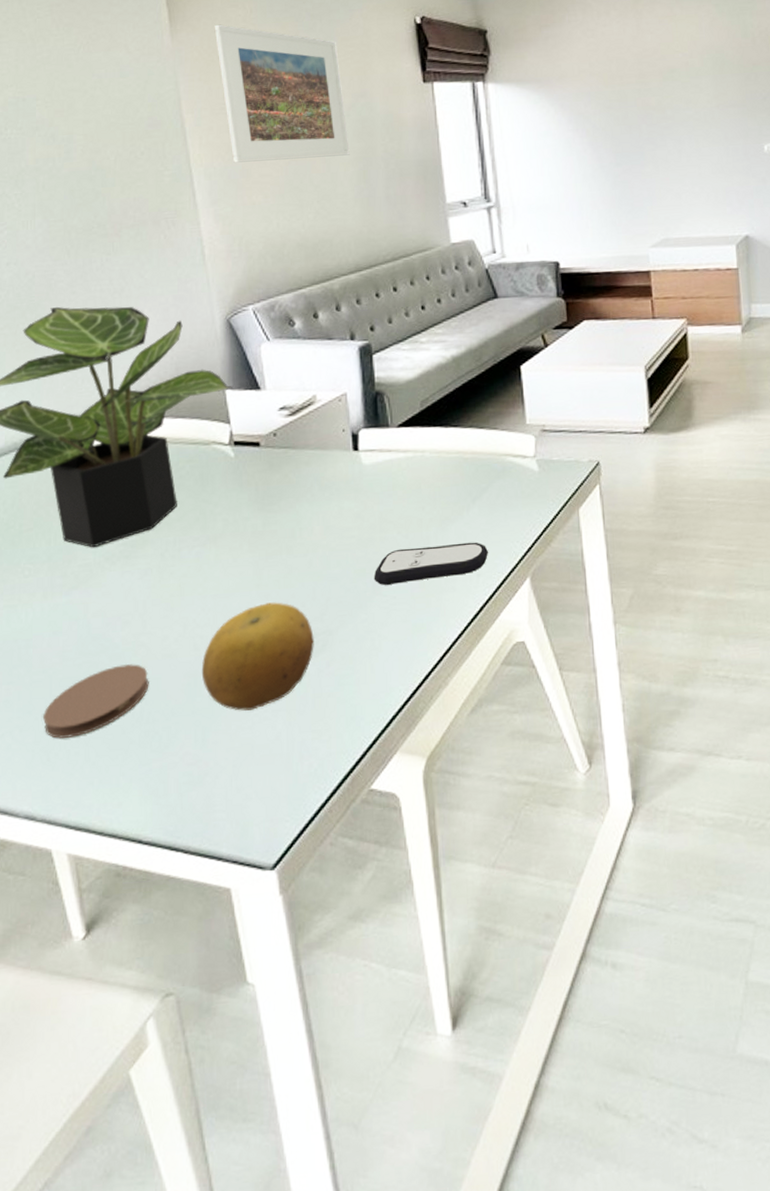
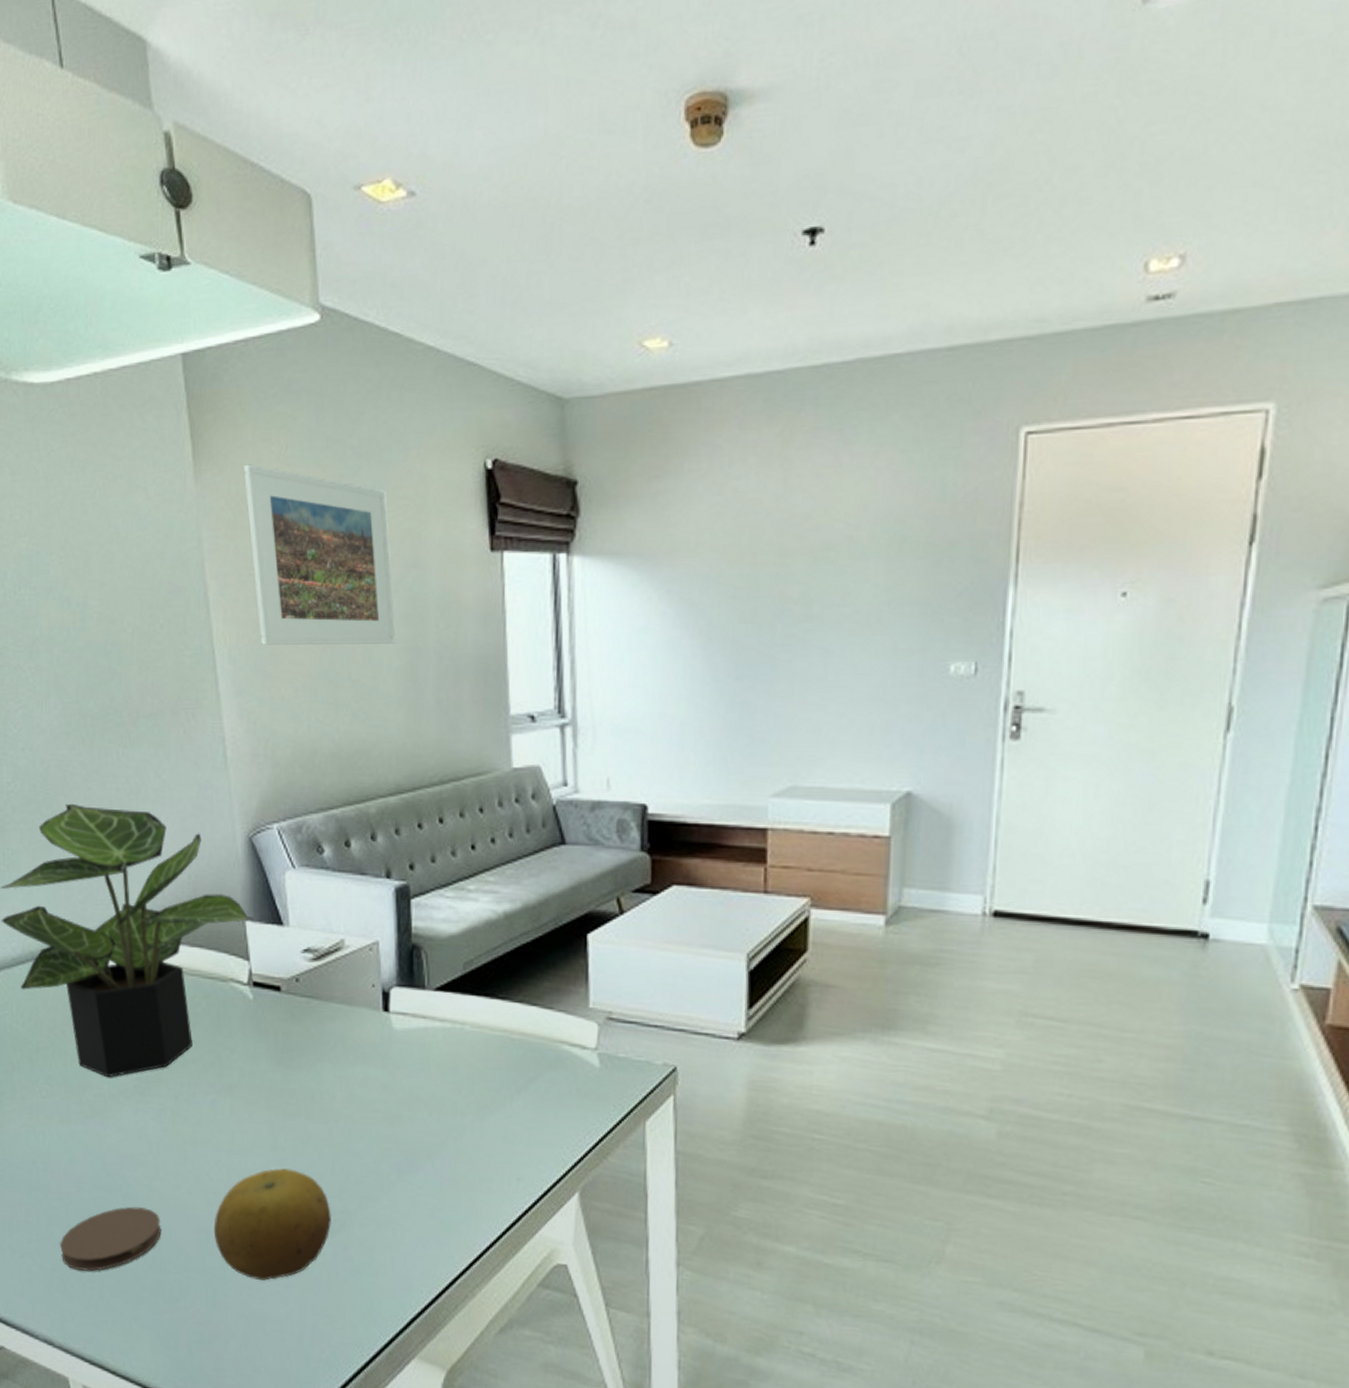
remote control: present [373,542,488,585] -> none [399,1133,531,1176]

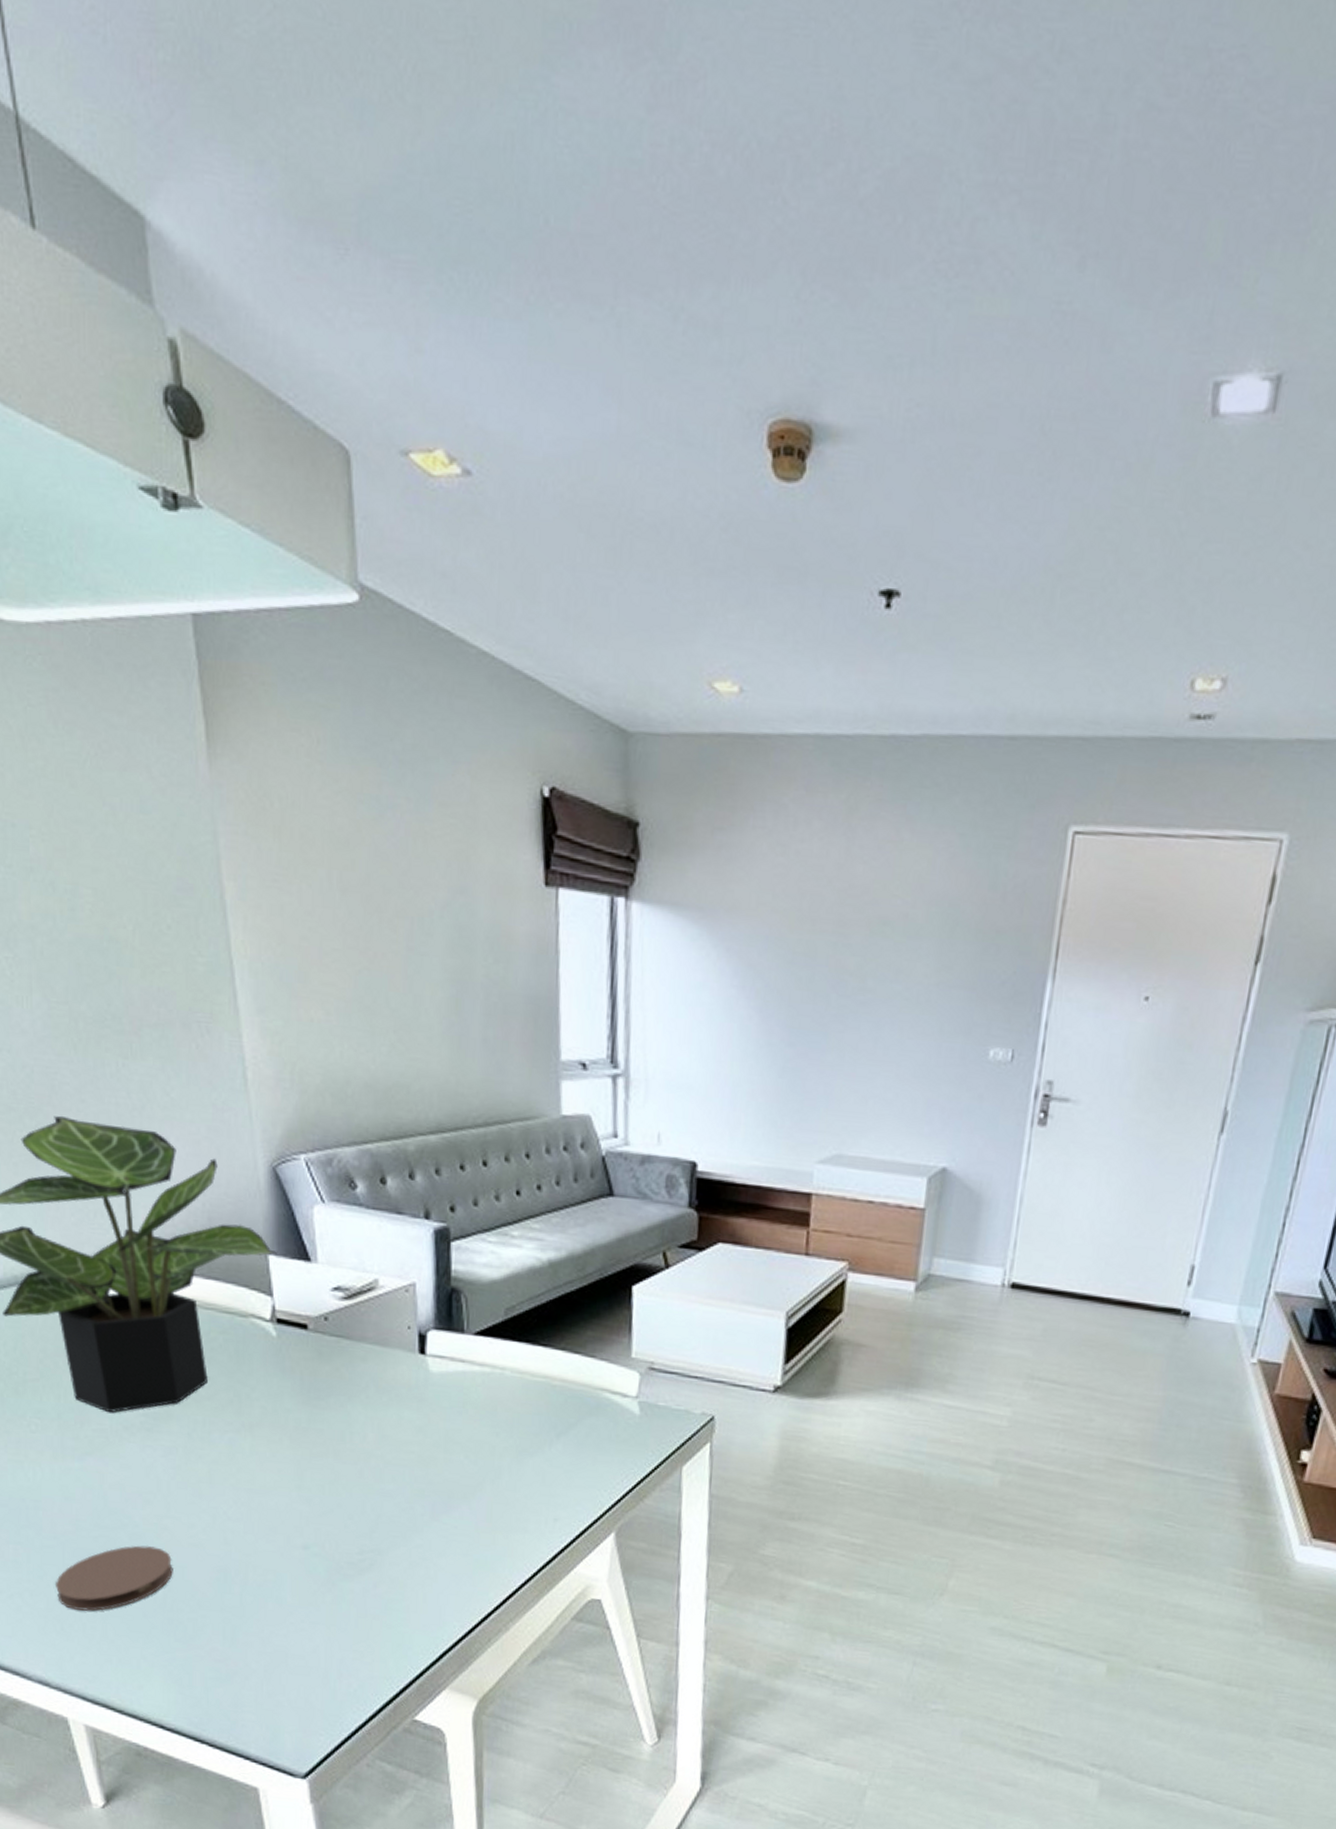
fruit: present [213,1168,331,1281] -> none [232,1507,361,1618]
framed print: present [243,464,396,645] -> none [267,754,440,974]

